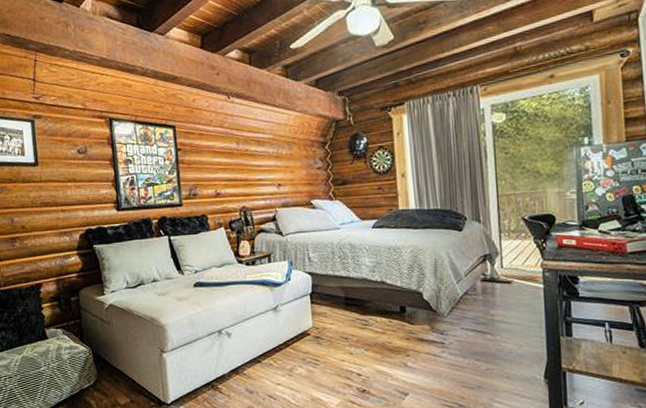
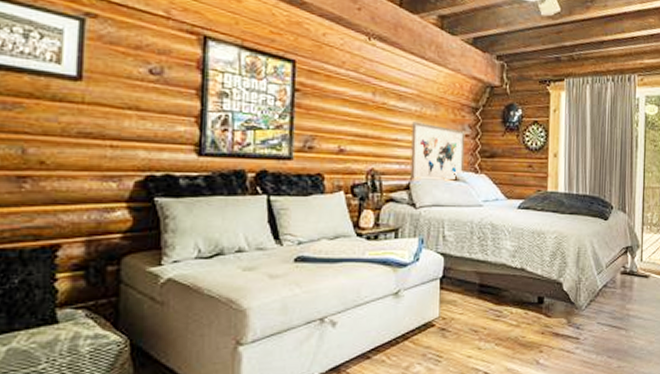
wall art: none [271,162,321,213] -> present [410,122,466,181]

